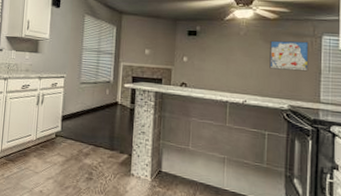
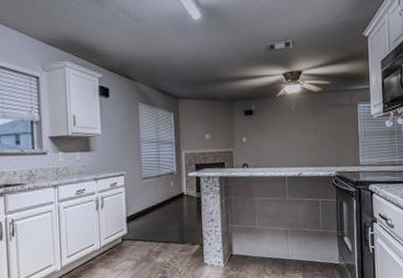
wall art: present [269,40,309,72] -> none [317,110,349,140]

